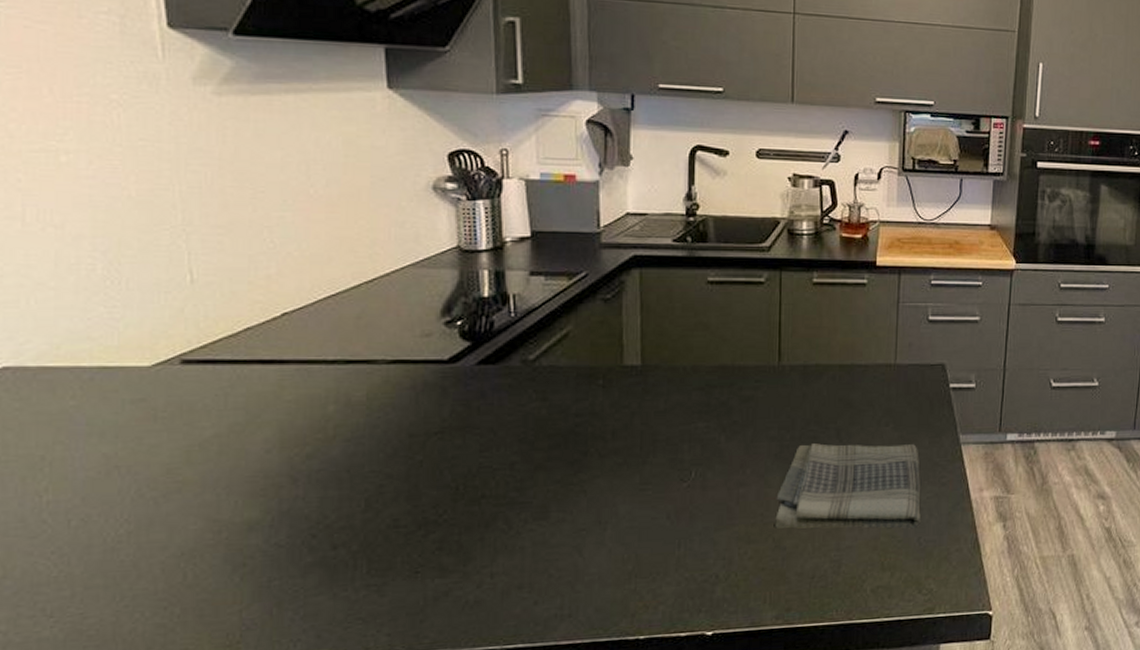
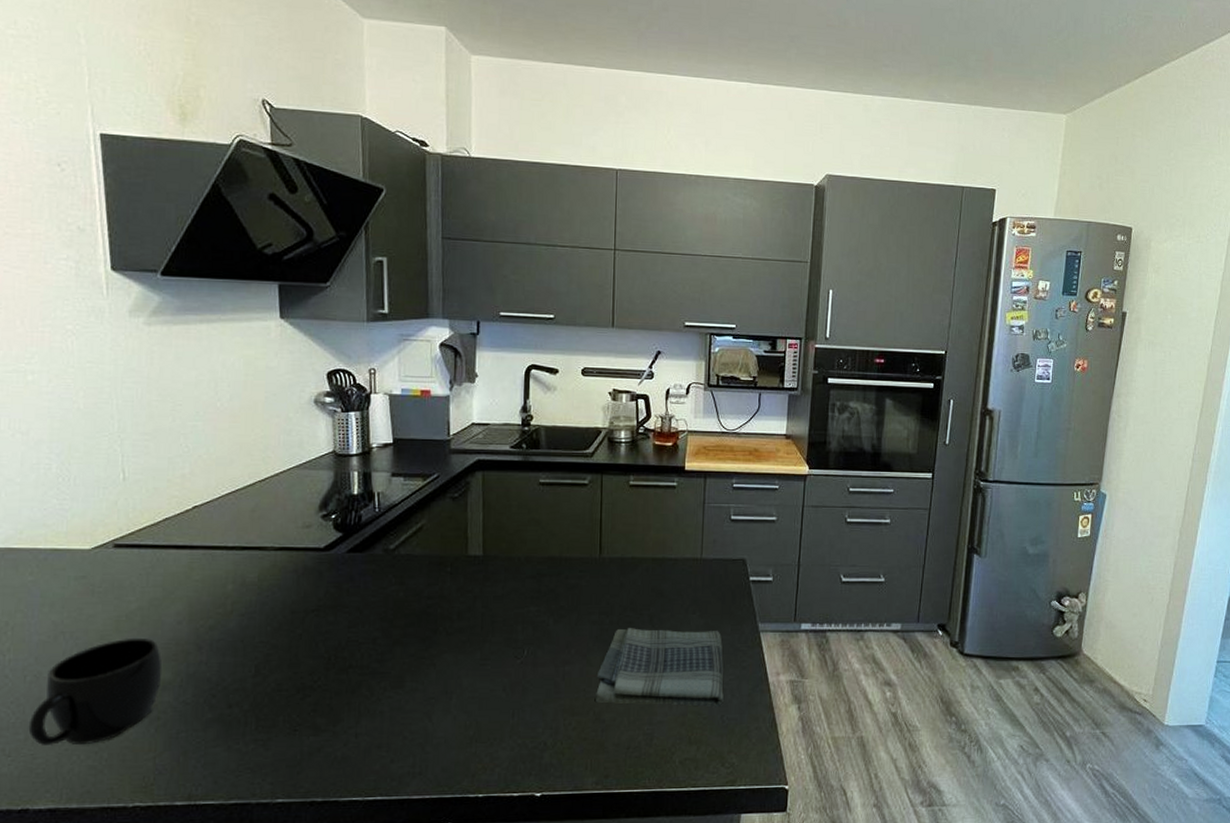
mug: none [75,470,248,603] -> present [28,637,163,746]

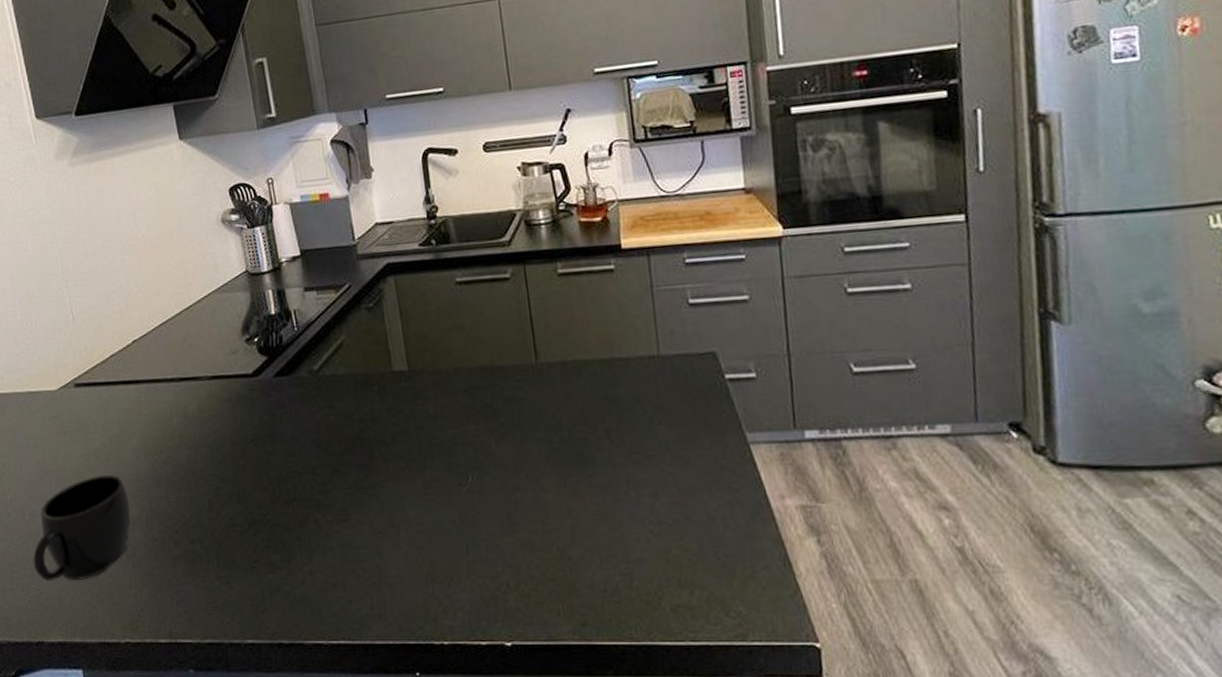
dish towel: present [596,628,724,706] -> none [554,445,715,540]

